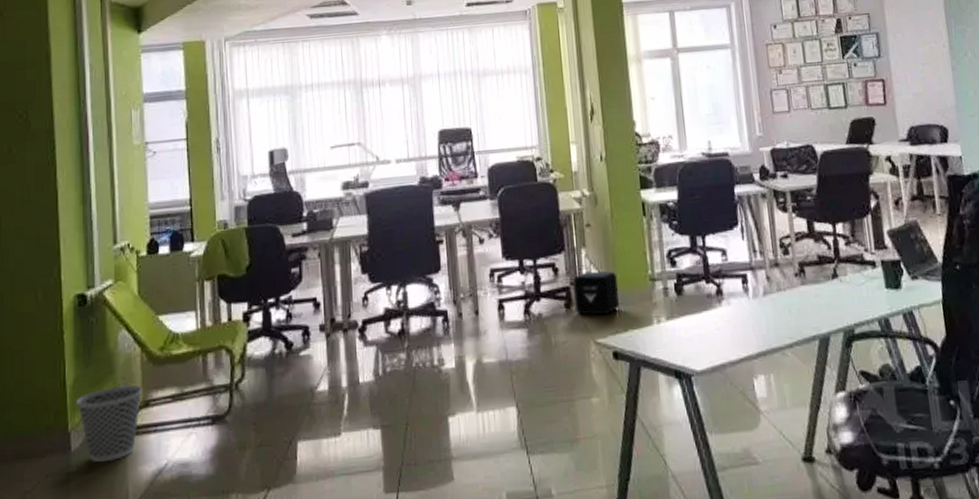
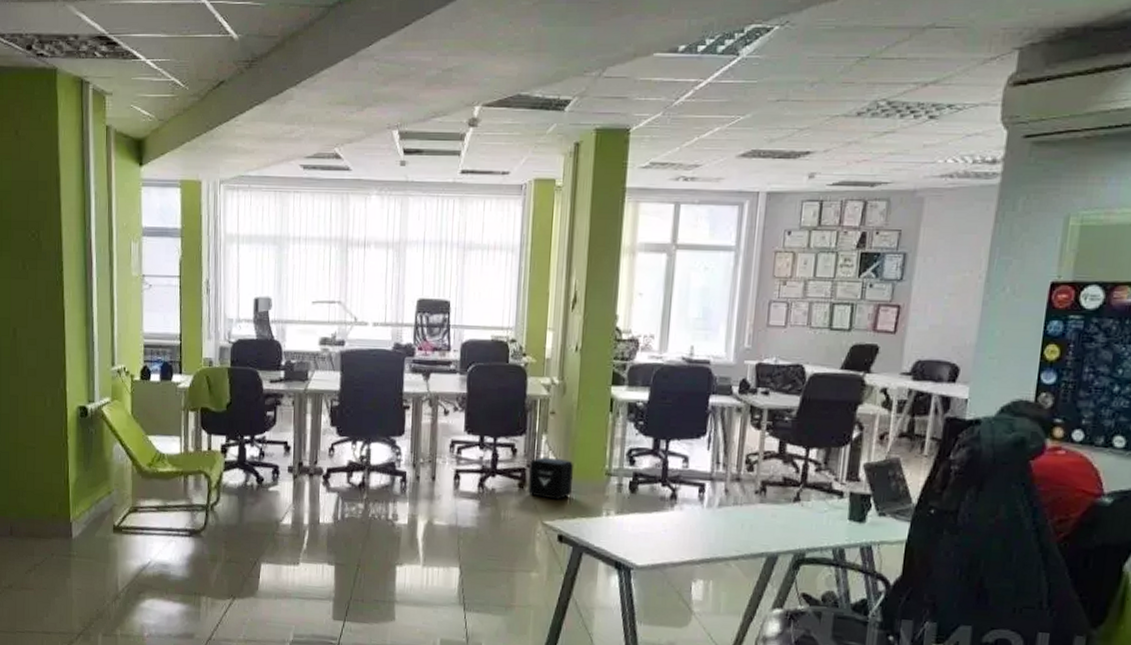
wastebasket: present [76,384,143,463] -> none [77,490,133,553]

